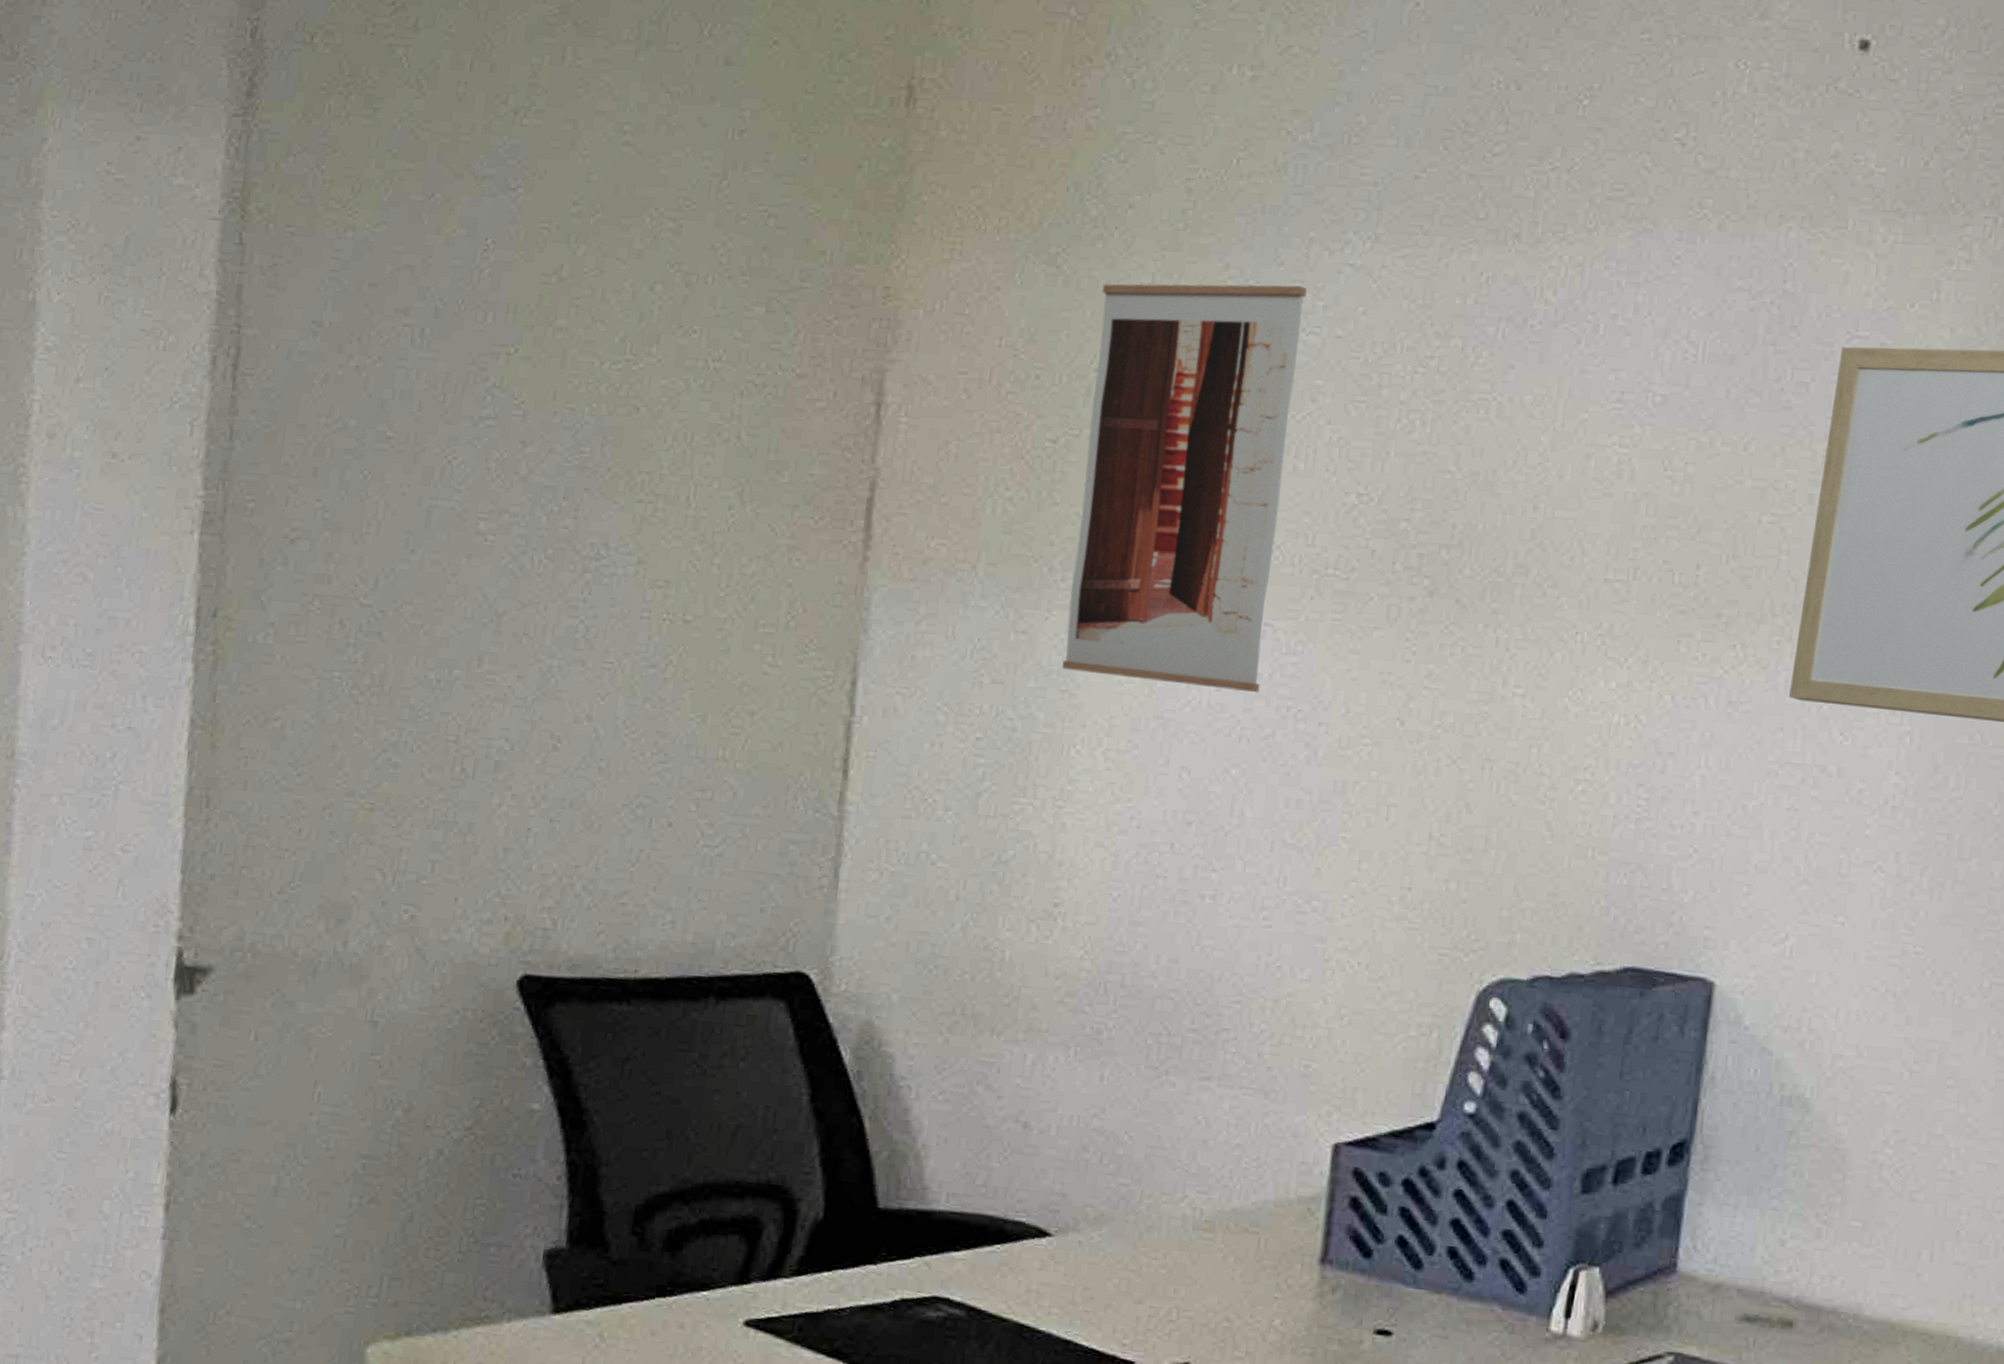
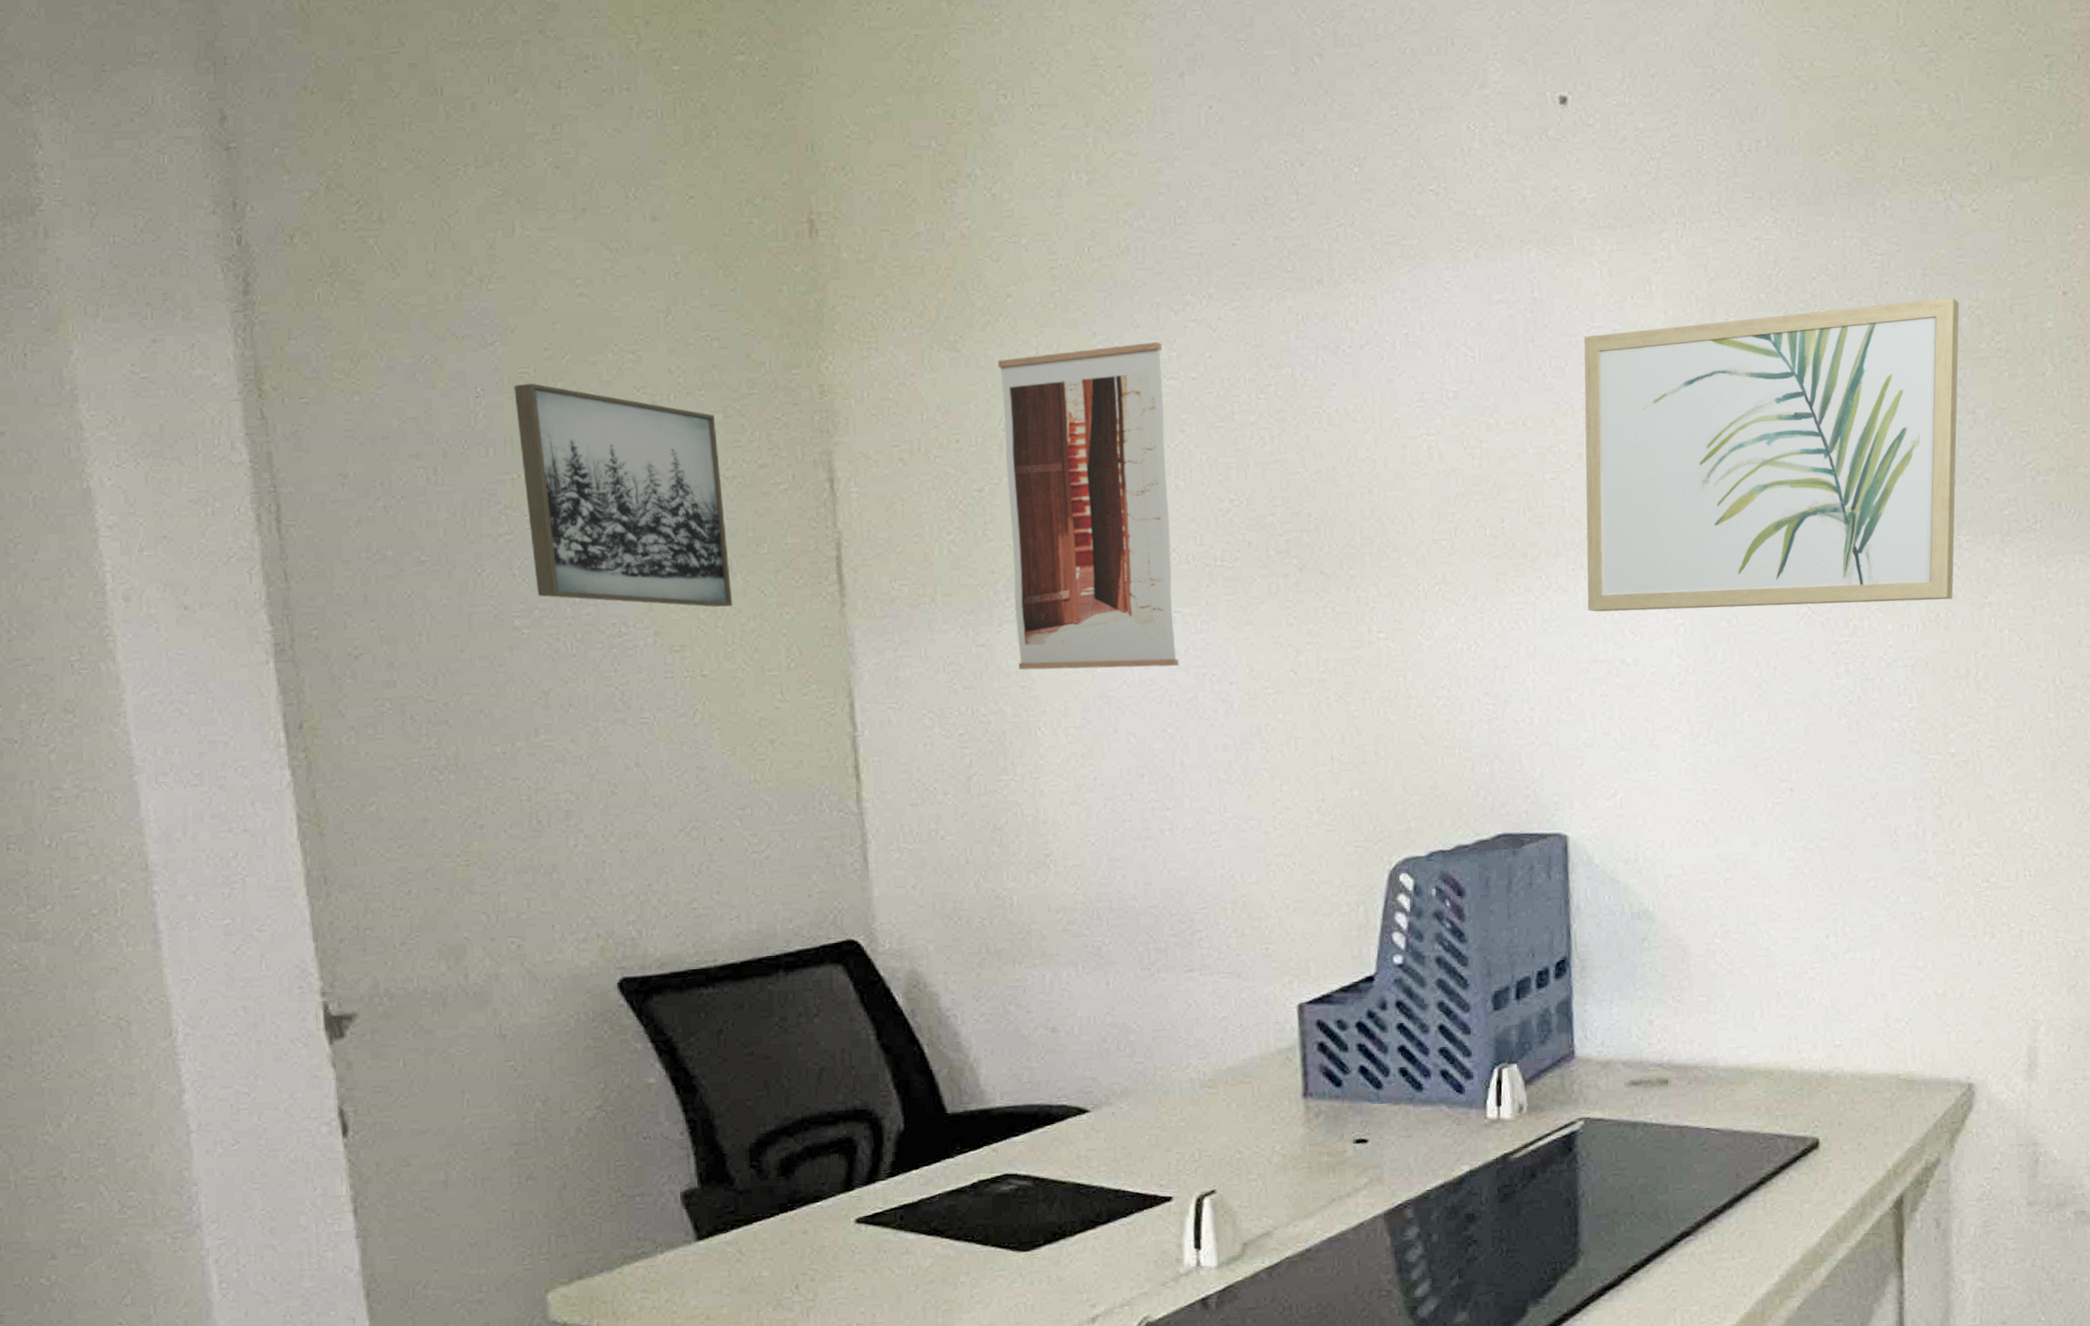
wall art: none [511,241,755,541] -> present [514,383,733,607]

